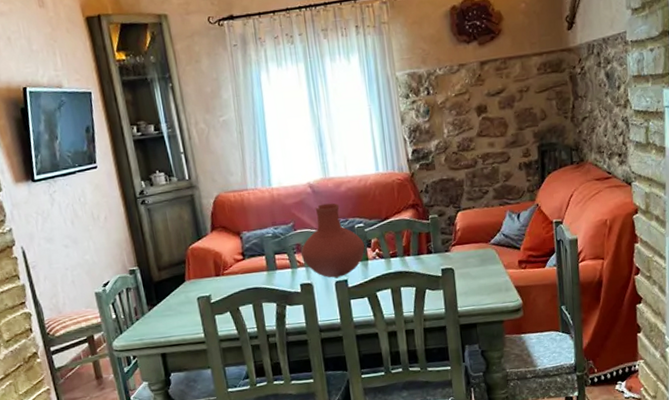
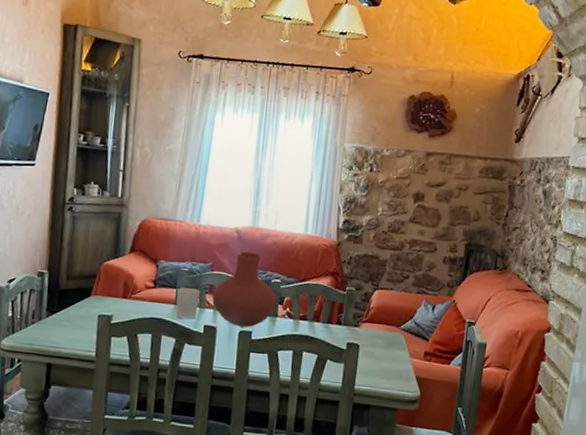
candle holder: none [265,251,291,284] -> present [176,287,201,320]

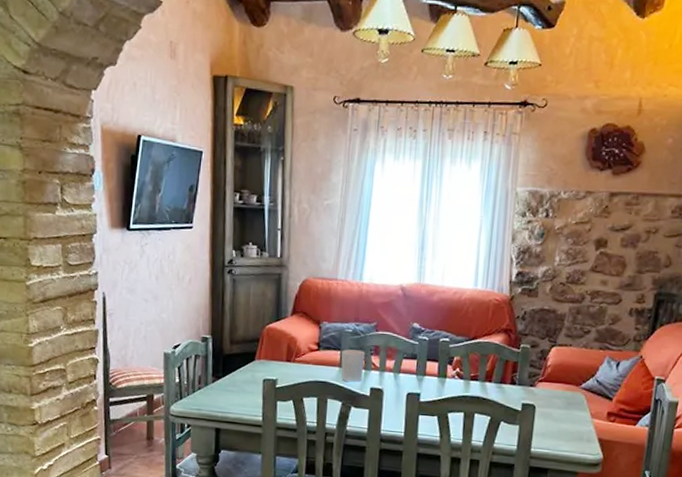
vase: present [212,251,277,328] -> none [377,309,446,389]

